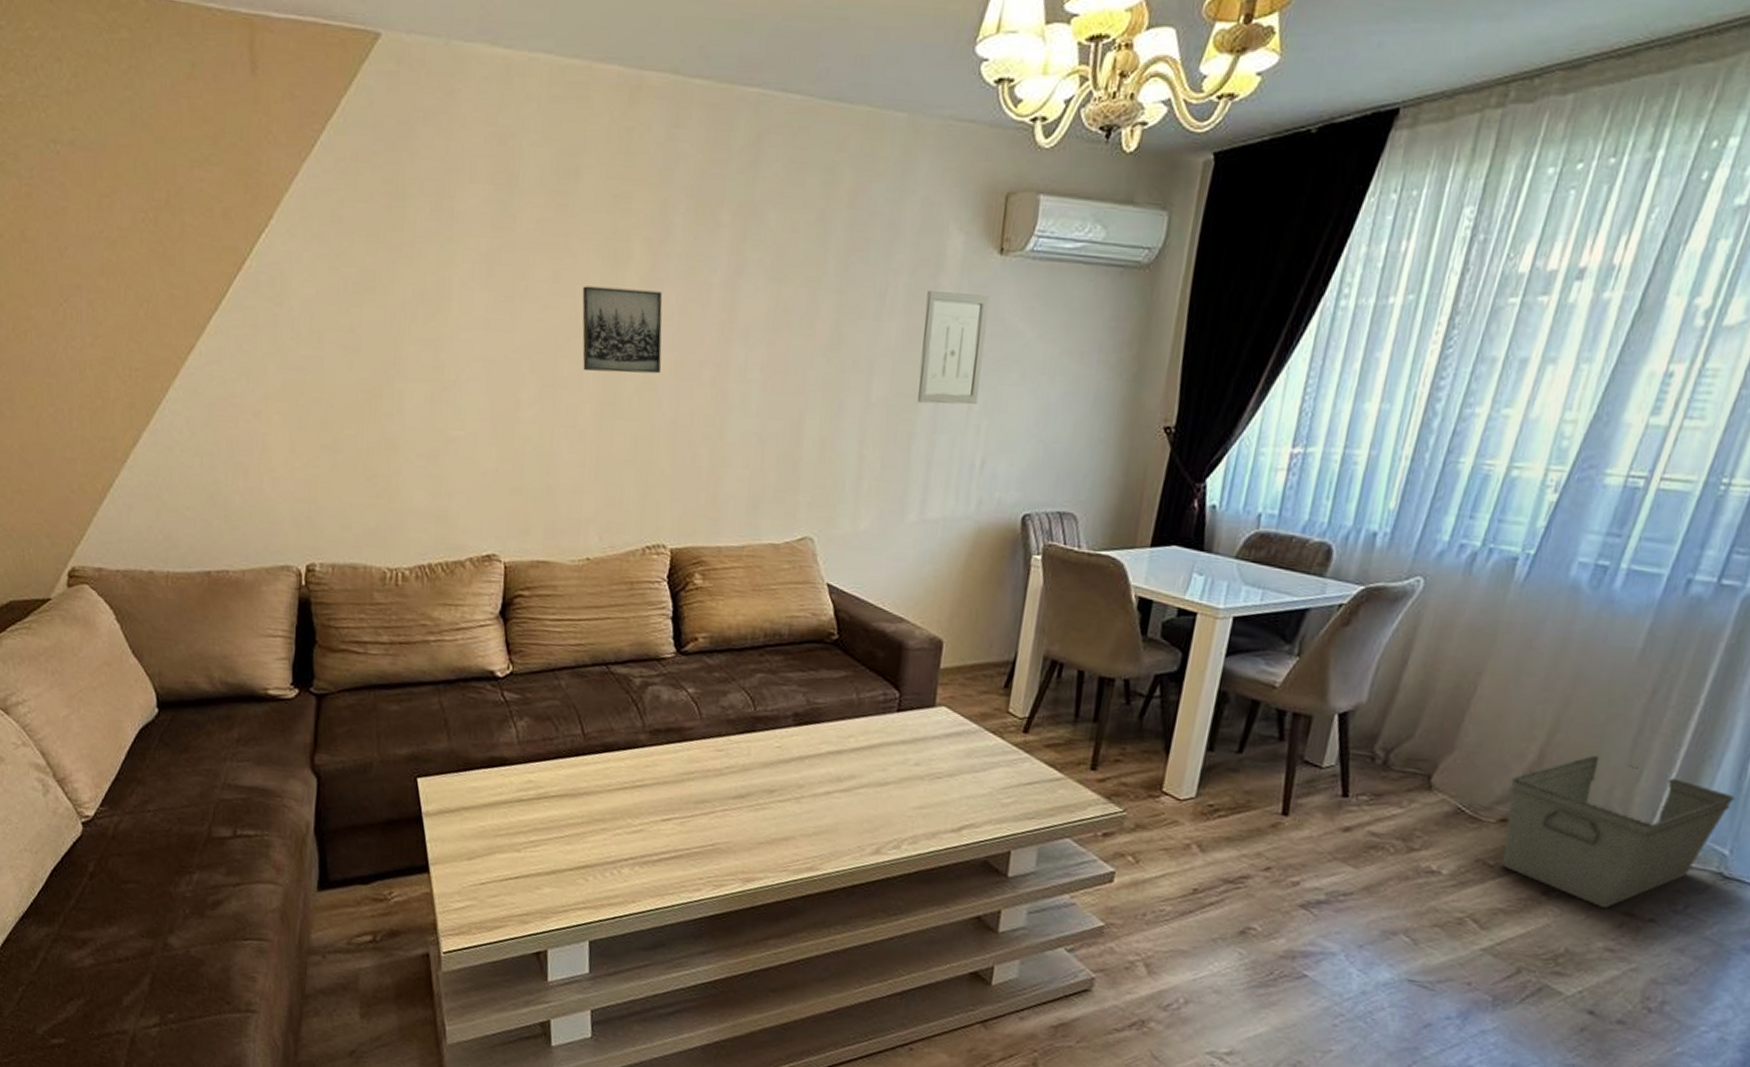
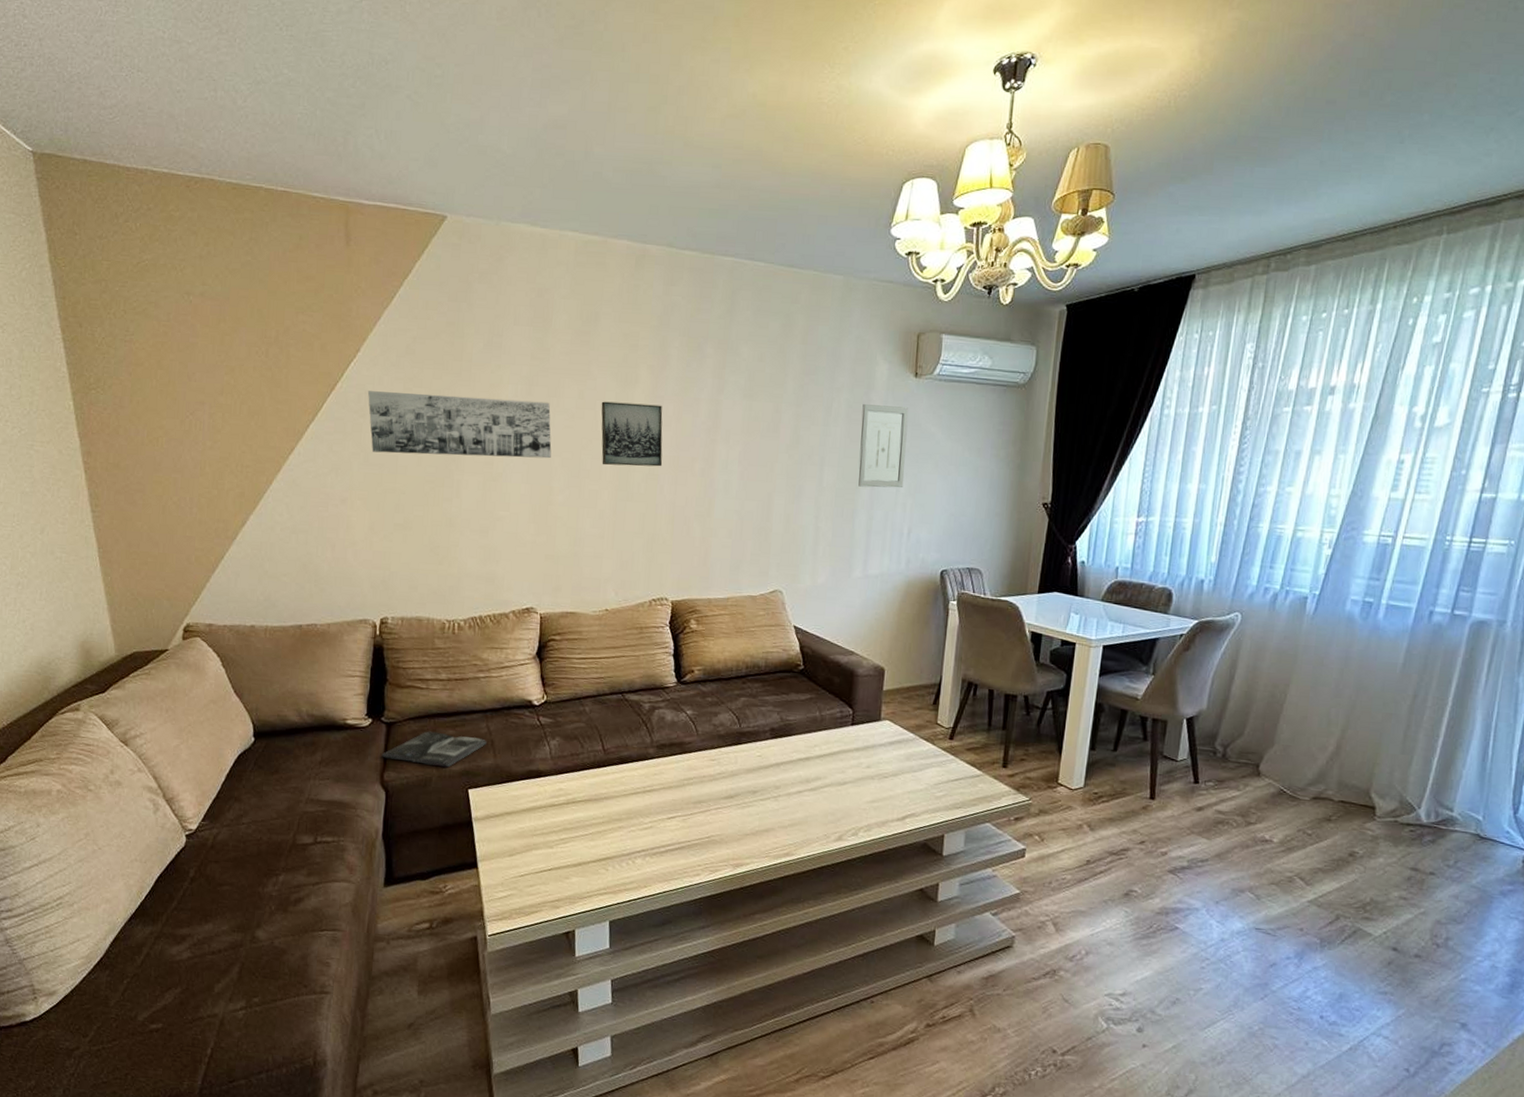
wall art: none [283,271,519,362] -> present [367,391,552,459]
magazine: none [311,705,439,751] -> present [381,731,487,768]
storage bin: present [1501,755,1735,908] -> none [1317,746,1482,865]

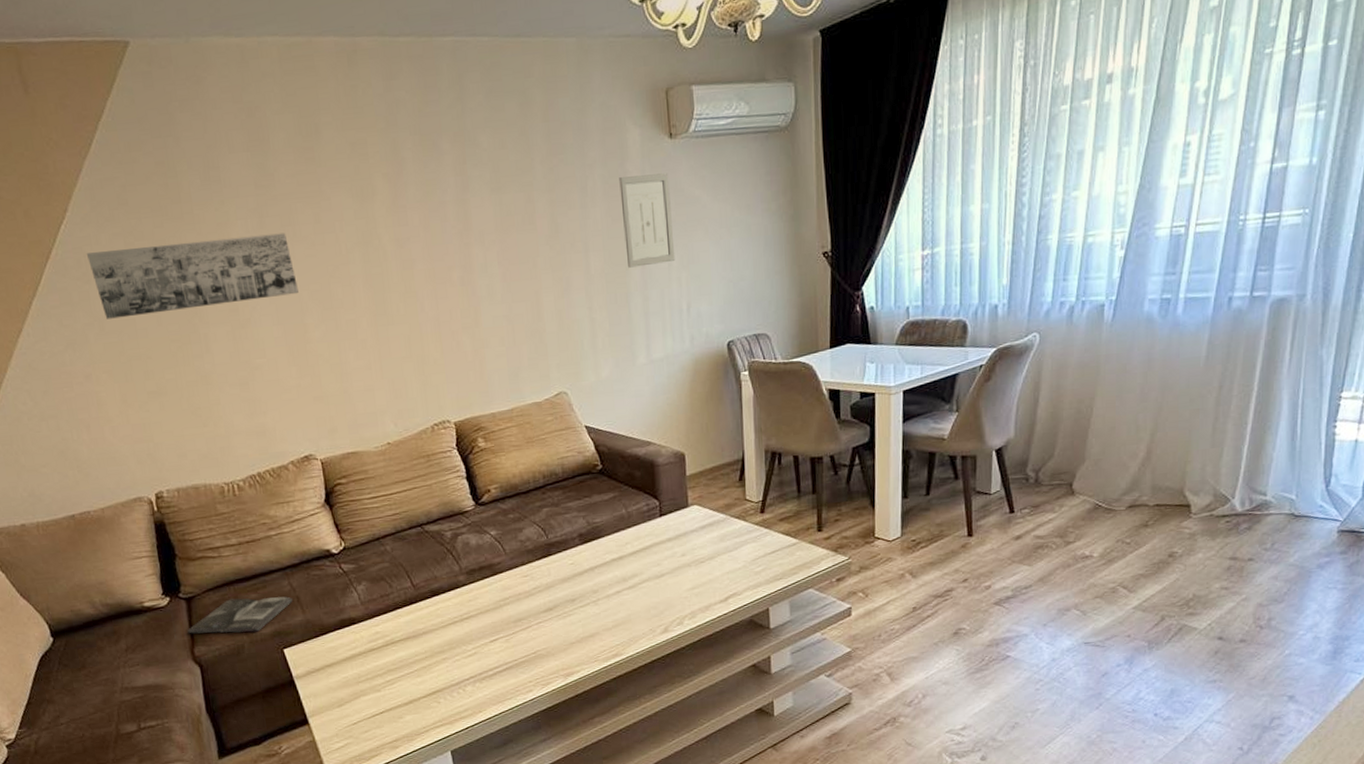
wall art: present [601,401,663,467] -> none [340,215,419,291]

